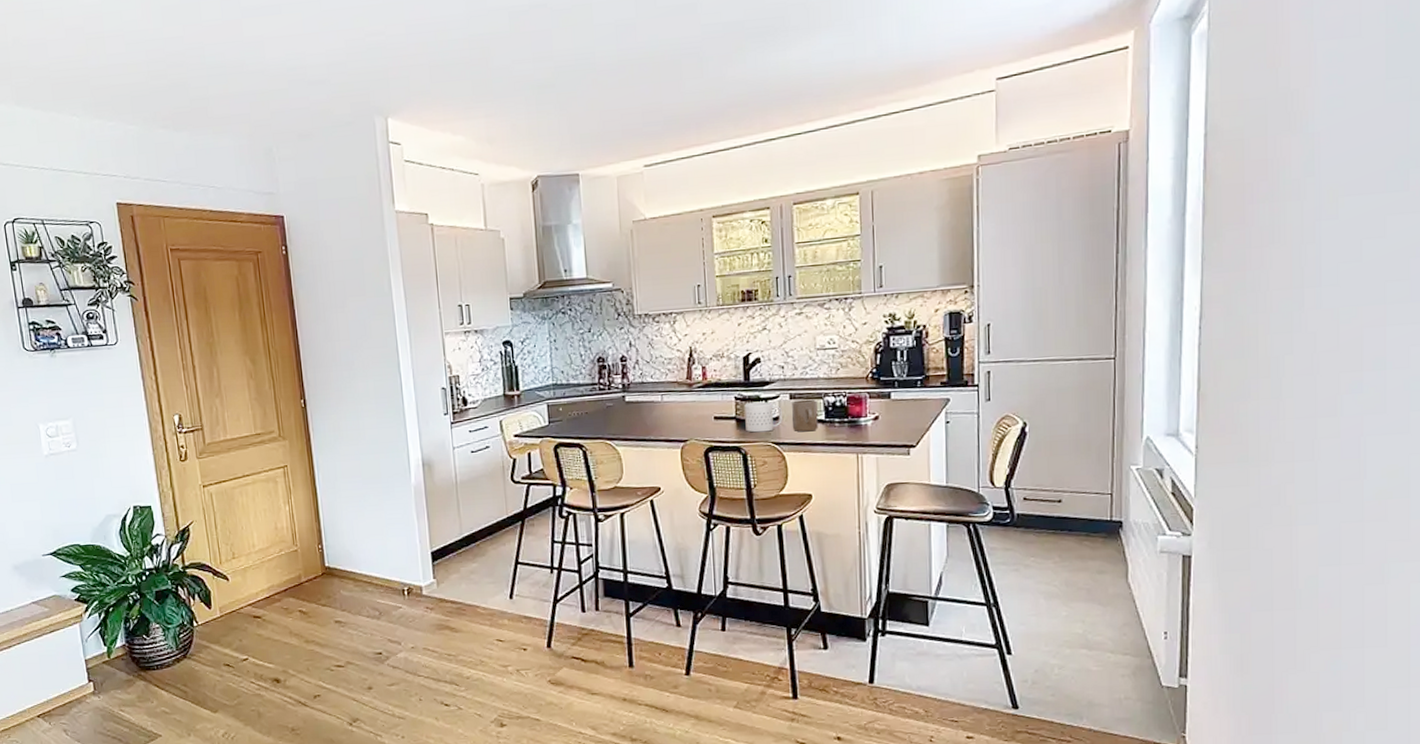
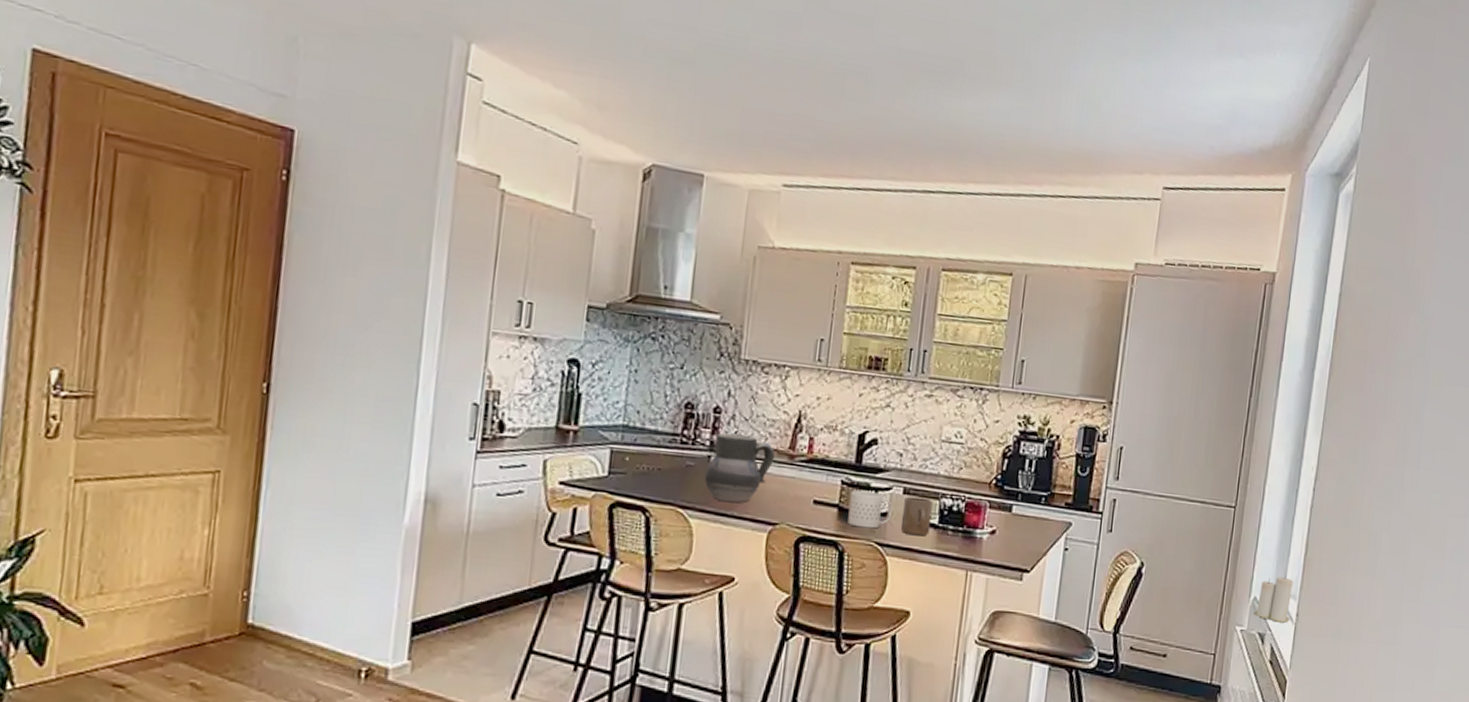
ceramic jug: none [622,374,676,430] -> present [704,433,775,504]
candle: none [1148,412,1189,457] -> present [1254,575,1294,623]

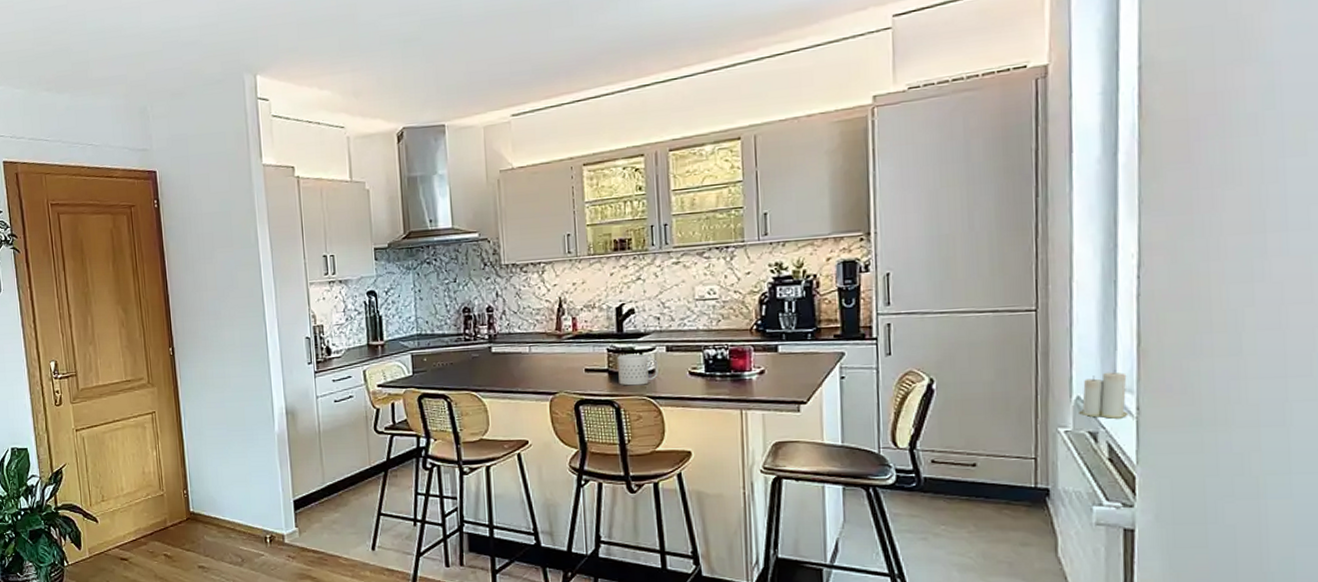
ceramic jug: present [704,433,775,504] -> none [488,325,544,382]
cup: present [900,496,933,537] -> none [668,352,698,386]

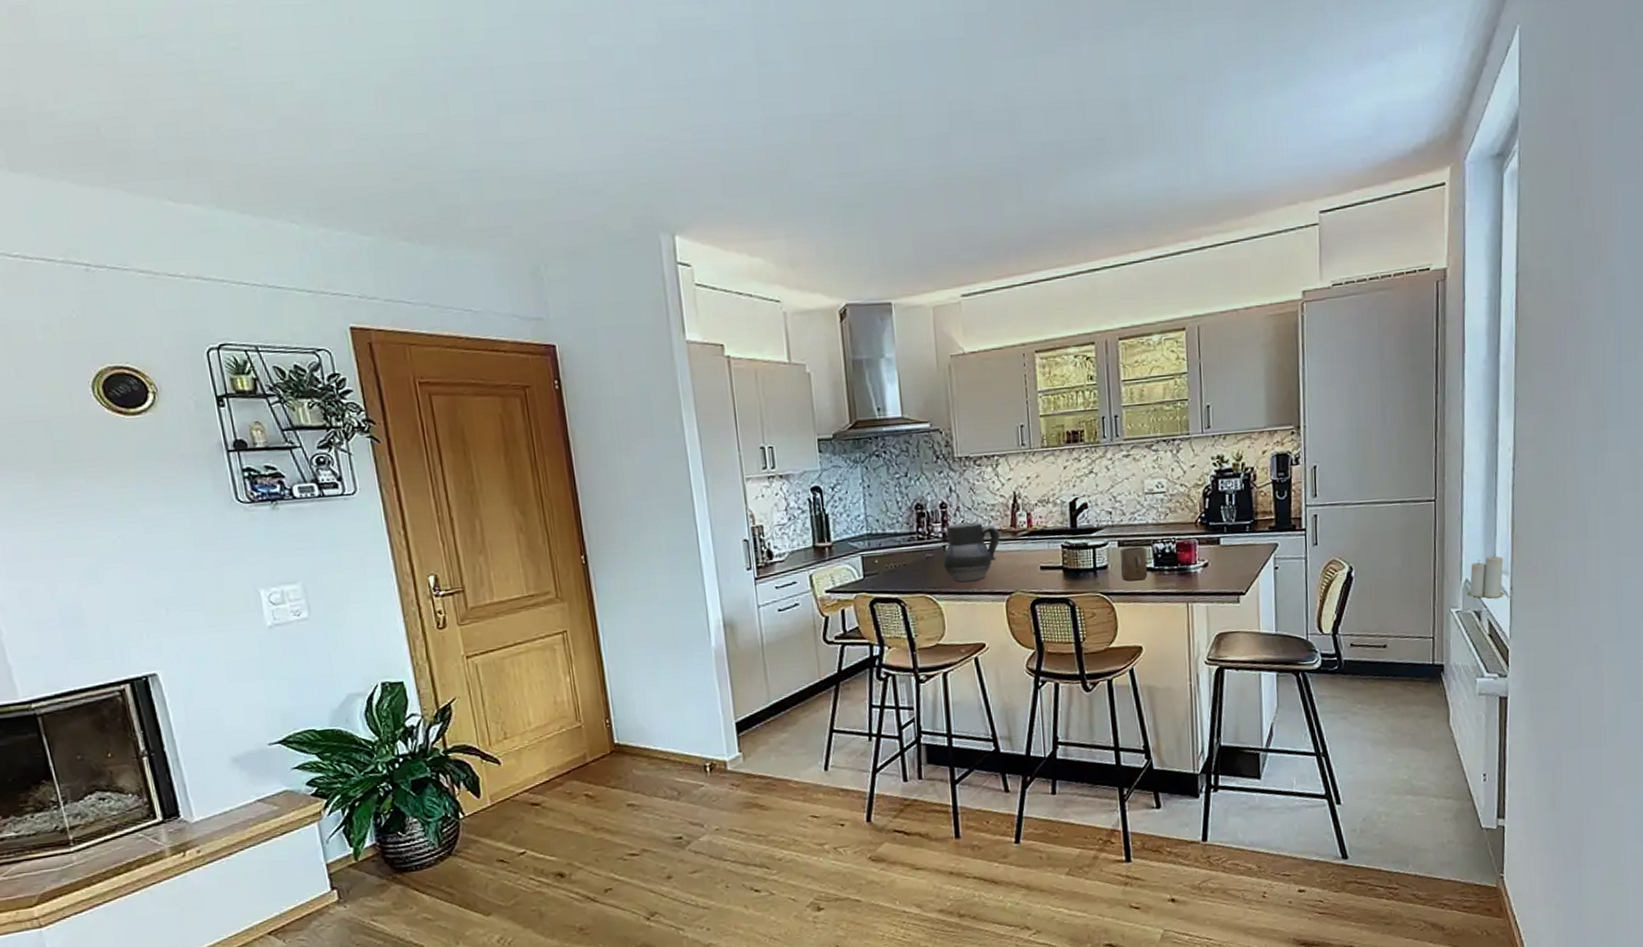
ceramic jug: none [488,325,544,382] -> present [943,522,1000,583]
mug: present [617,354,658,386] -> none [1072,550,1111,583]
cup: none [668,352,698,386] -> present [1119,546,1148,581]

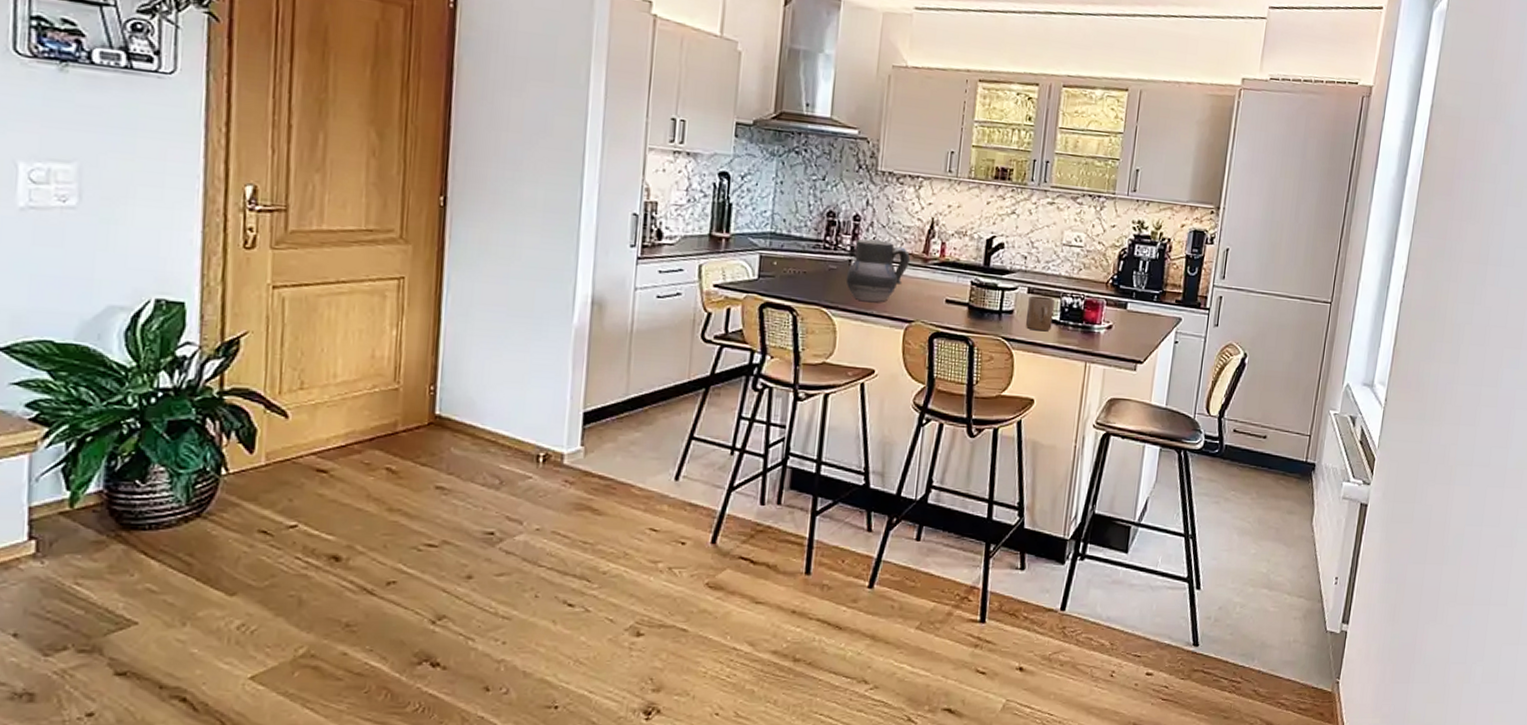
candle: present [1467,554,1505,599] -> none [1346,364,1383,407]

